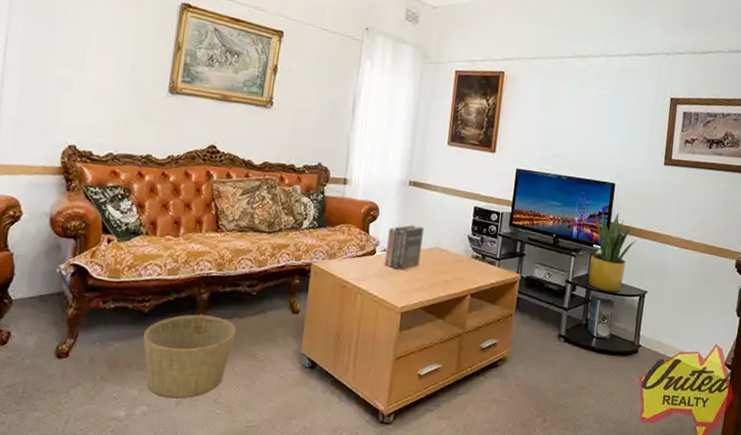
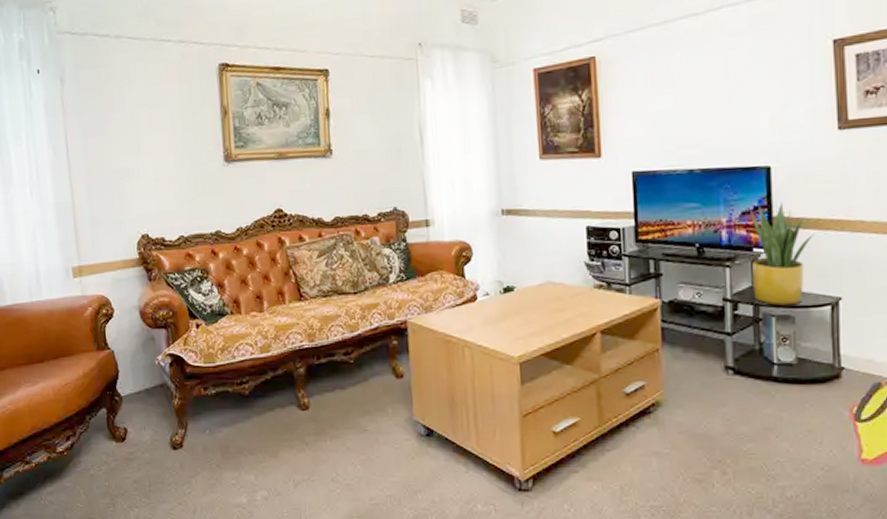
basket: present [143,314,237,399] -> none [249,390,341,481]
books: present [384,224,424,271] -> none [488,259,531,315]

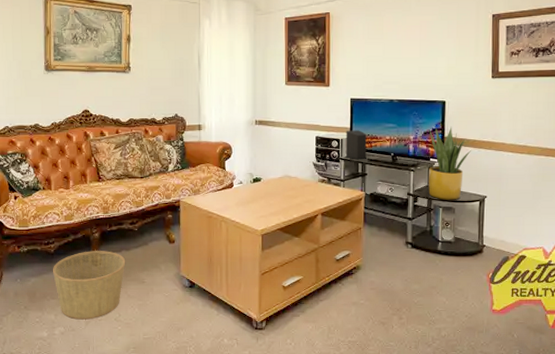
basket: none [249,390,341,481] -> present [53,251,126,320]
speaker: none [628,214,660,255] -> present [345,130,367,159]

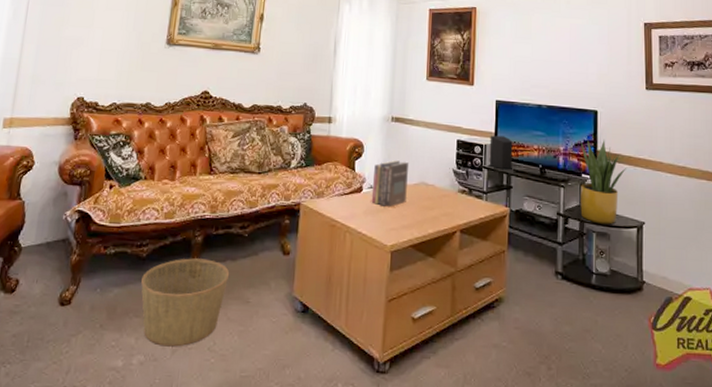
books: none [242,158,273,199] -> present [371,160,408,208]

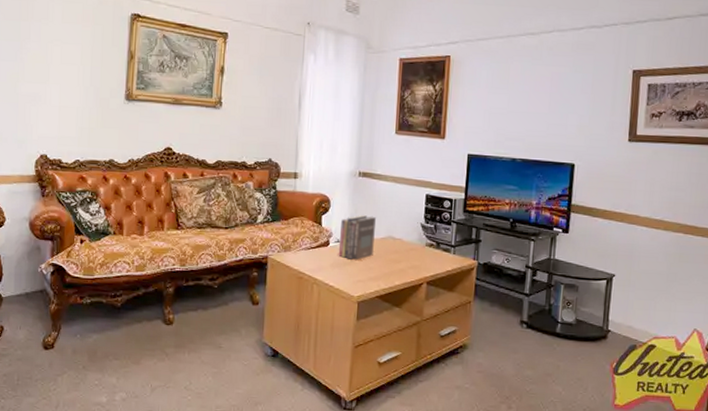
basket: present [141,258,230,347] -> none [118,307,202,386]
speaker: present [489,135,513,169] -> none [458,189,484,223]
planter: present [580,139,627,226] -> none [549,192,602,278]

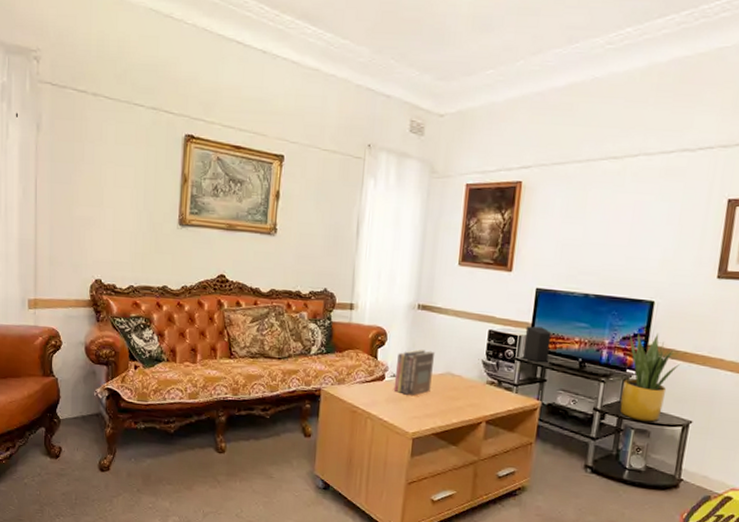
speaker: none [458,189,484,223] -> present [522,326,552,362]
planter: none [549,192,602,278] -> present [619,332,681,423]

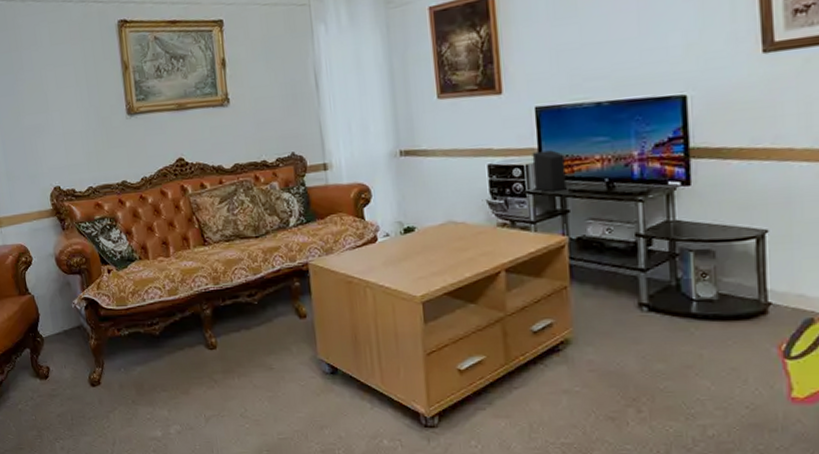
books: present [393,349,434,397] -> none [387,200,433,255]
planter: present [619,332,681,423] -> none [662,131,737,241]

